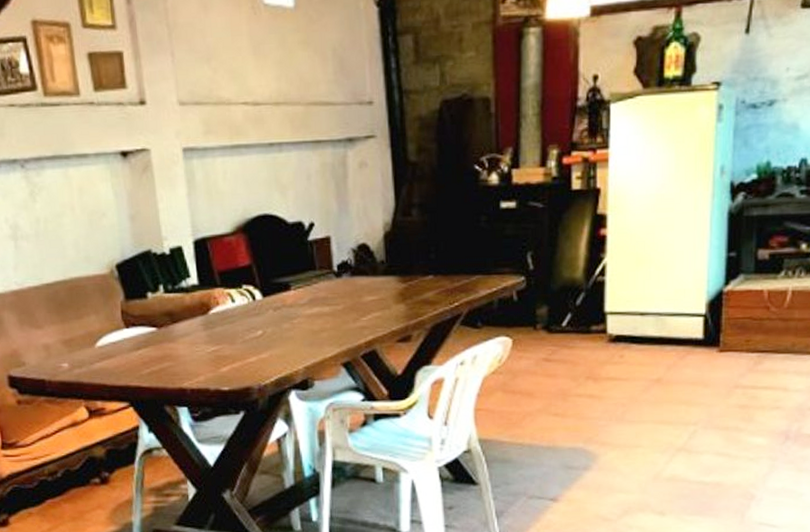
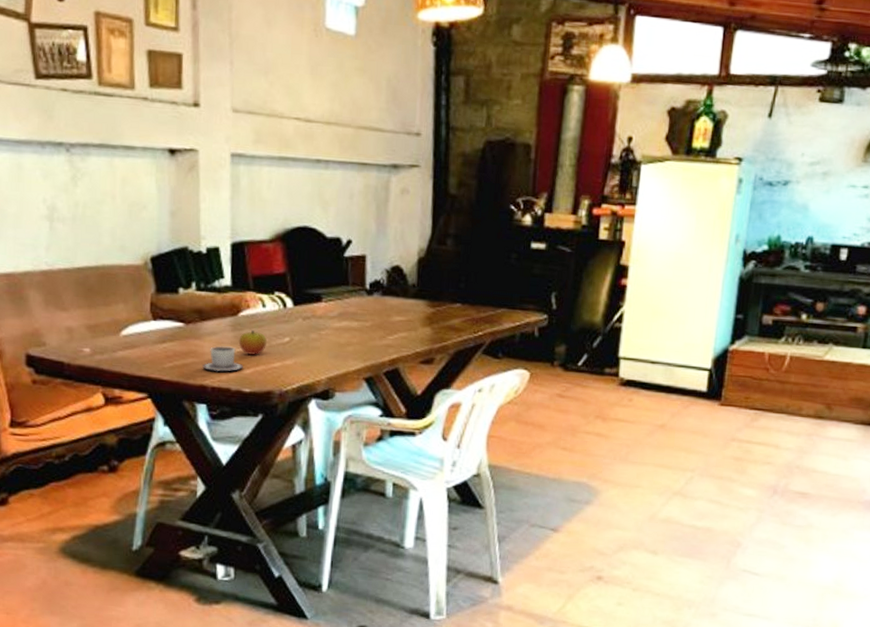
cup: none [179,346,220,374] -> present [202,345,244,372]
apple: none [212,327,240,353] -> present [238,330,267,356]

